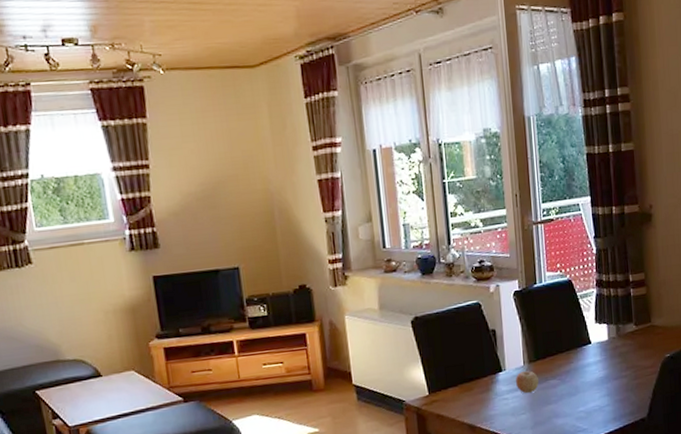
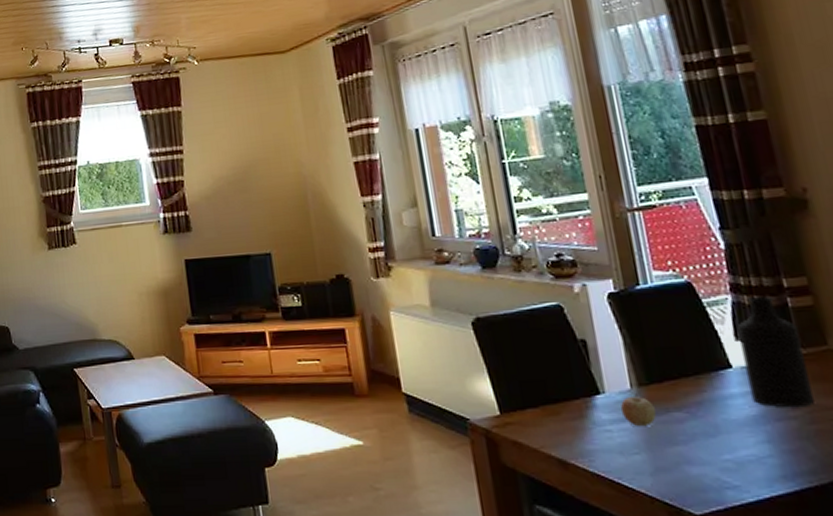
bottle: none [598,288,638,370] -> present [737,295,814,408]

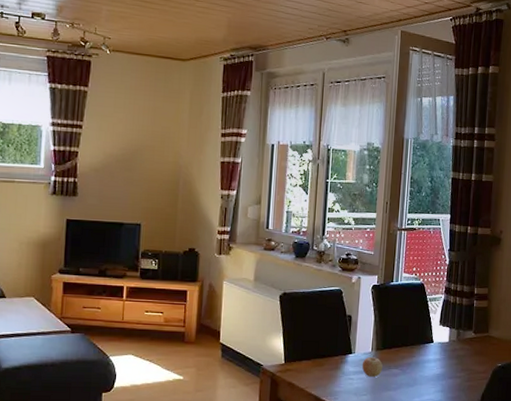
bottle: present [737,295,814,408] -> none [440,297,475,371]

